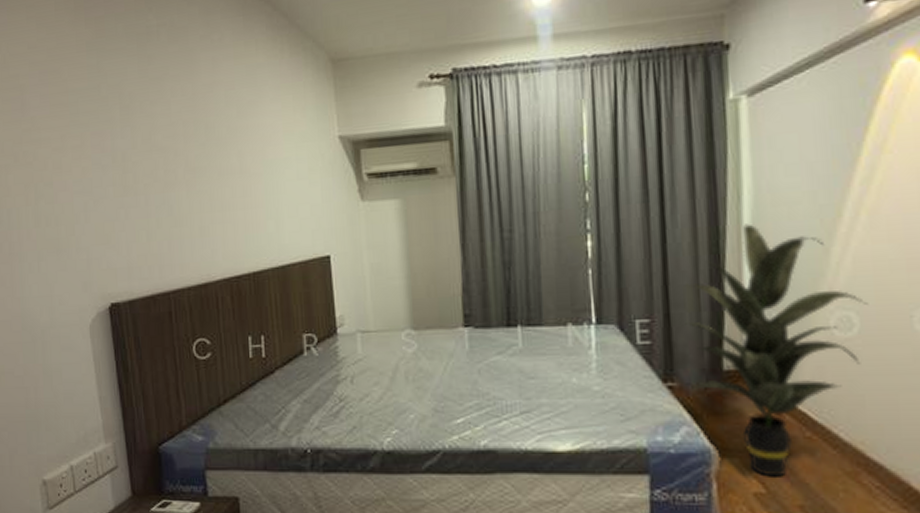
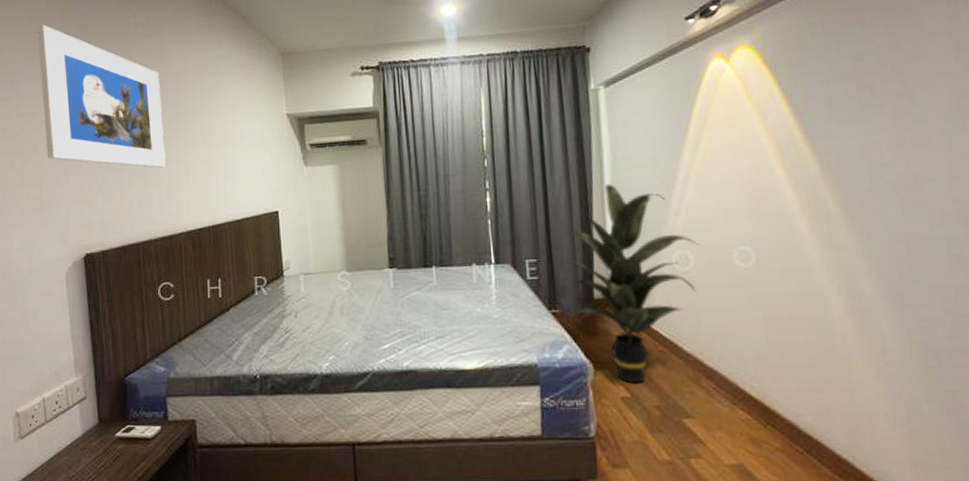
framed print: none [46,30,197,203] -> present [37,24,166,168]

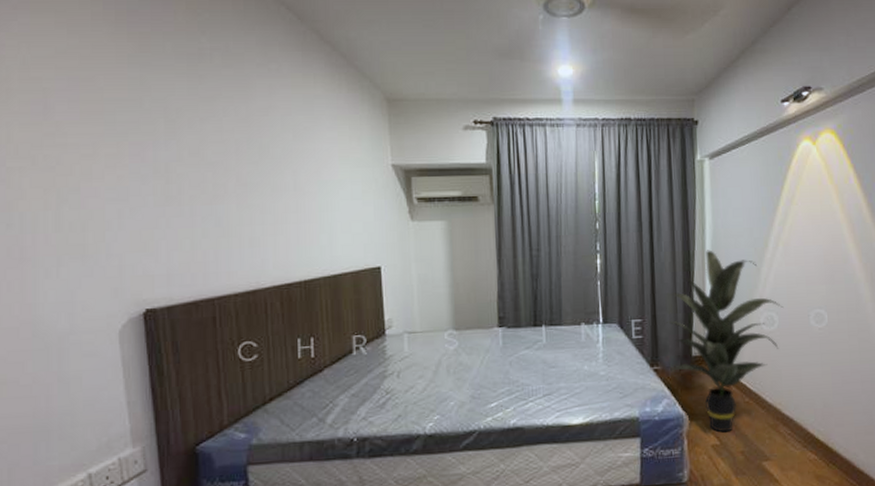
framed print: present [37,24,166,168] -> none [79,39,248,215]

